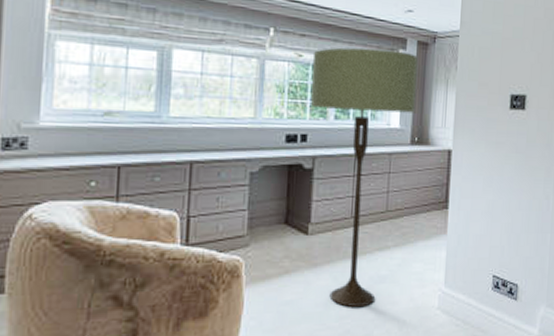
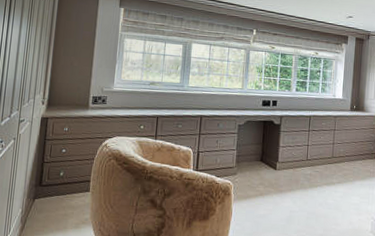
floor lamp: present [311,47,418,307] -> none [280,42,356,224]

